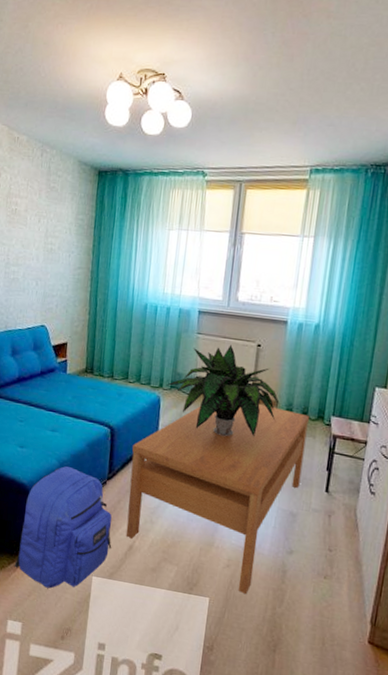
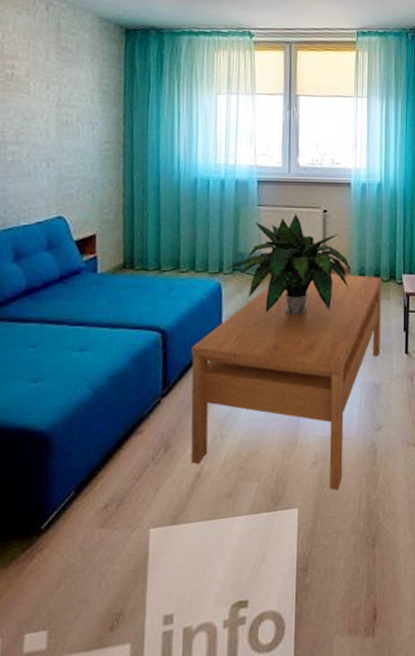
backpack: present [14,466,112,589] -> none [31,393,173,567]

